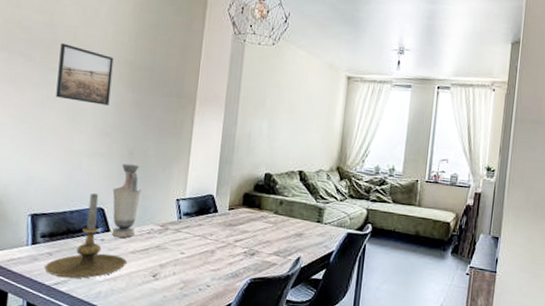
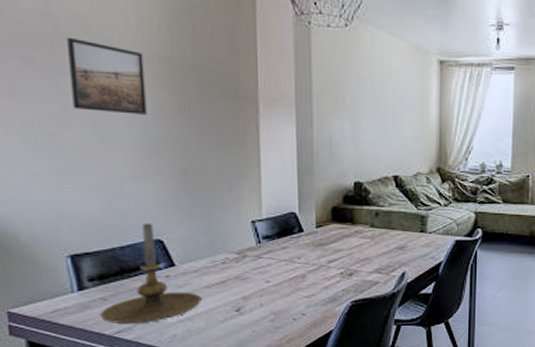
vase: present [112,163,141,238] -> none [170,184,207,271]

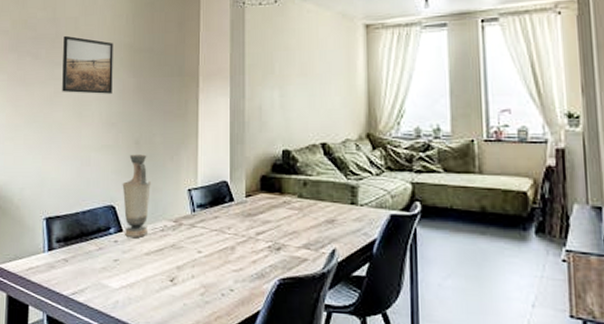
candle holder: present [100,222,202,325] -> none [61,189,142,287]
vase: none [170,184,207,271] -> present [122,154,151,237]

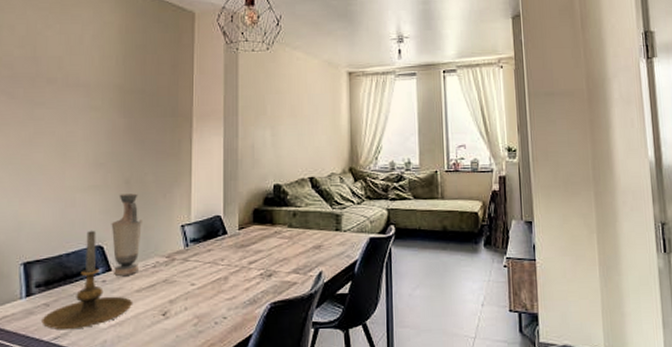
candle holder: none [61,189,142,287] -> present [41,230,132,330]
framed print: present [62,35,113,94] -> none [43,75,102,135]

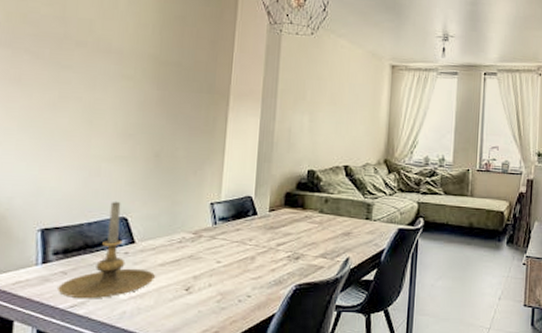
vase: present [111,193,142,276] -> none [137,167,170,249]

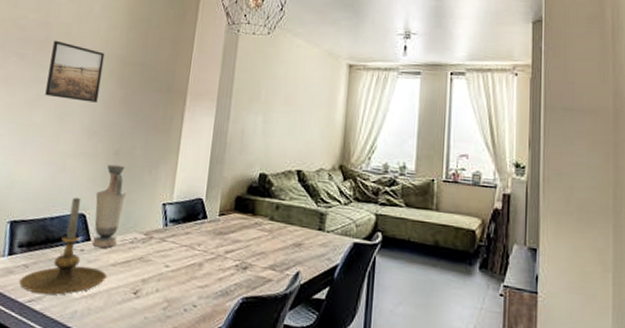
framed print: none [69,37,136,104] -> present [45,40,105,103]
vase: none [137,167,170,249] -> present [92,164,126,248]

